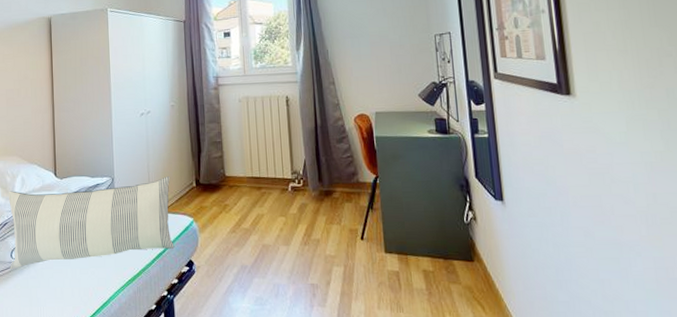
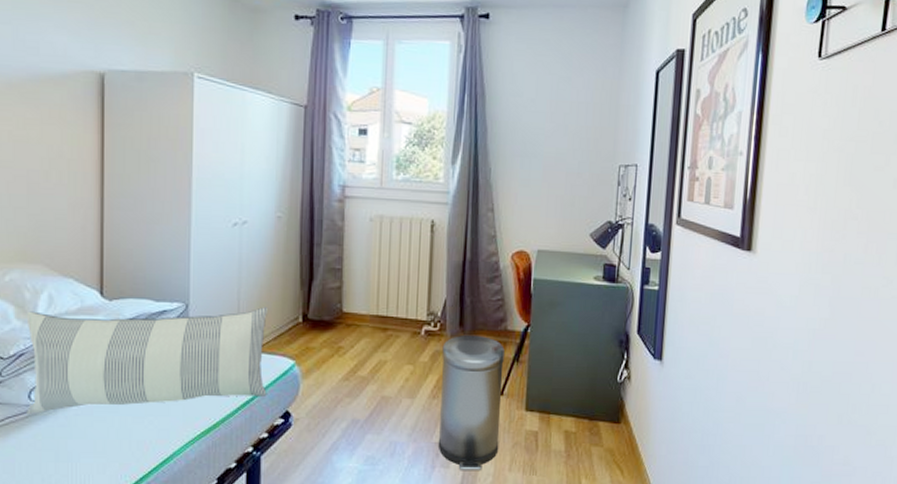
pedal bin: none [307,188,366,310] -> present [439,334,505,471]

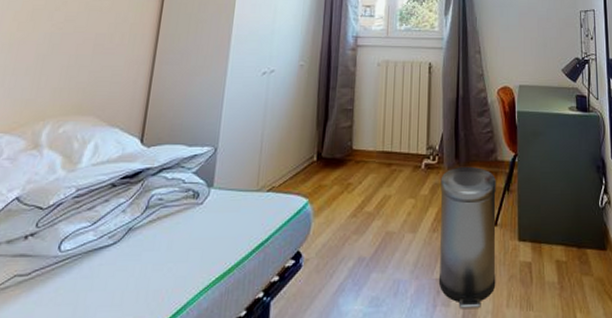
pillow: present [27,307,267,415] -> none [53,148,287,267]

